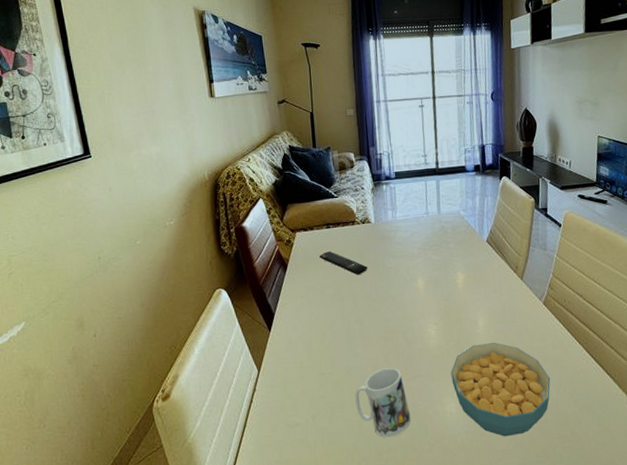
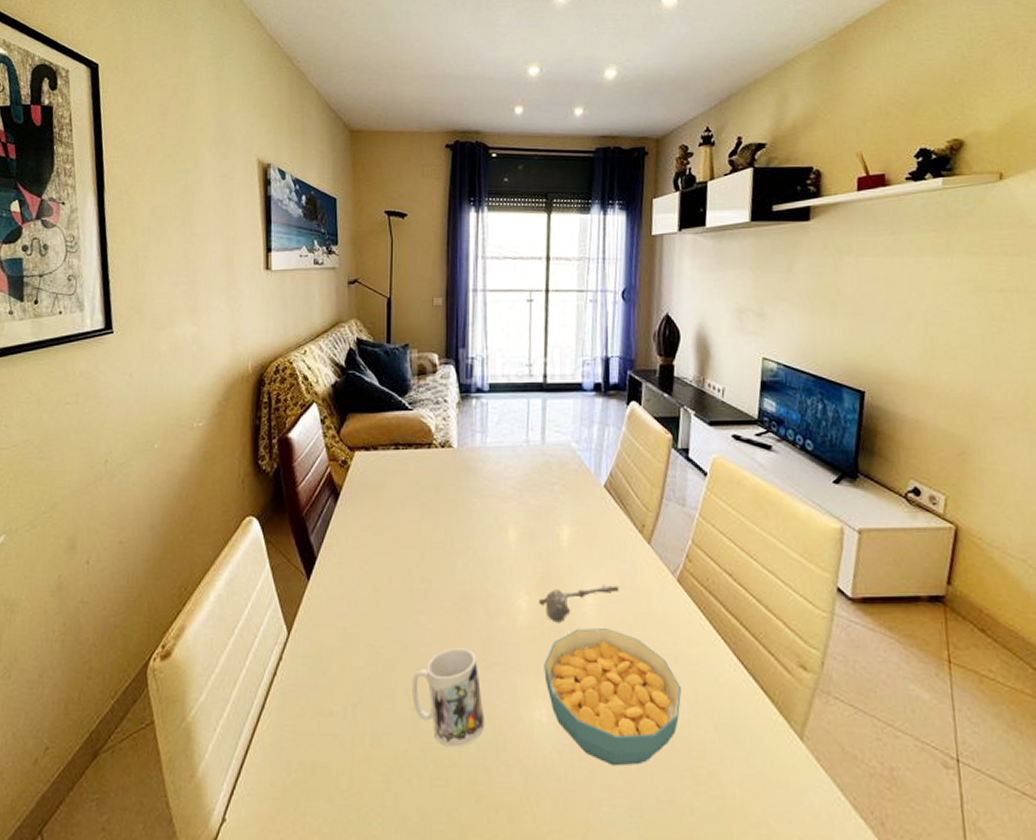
remote control: present [319,251,368,275] -> none [382,480,444,516]
spoon: none [444,311,502,343] -> present [539,585,619,623]

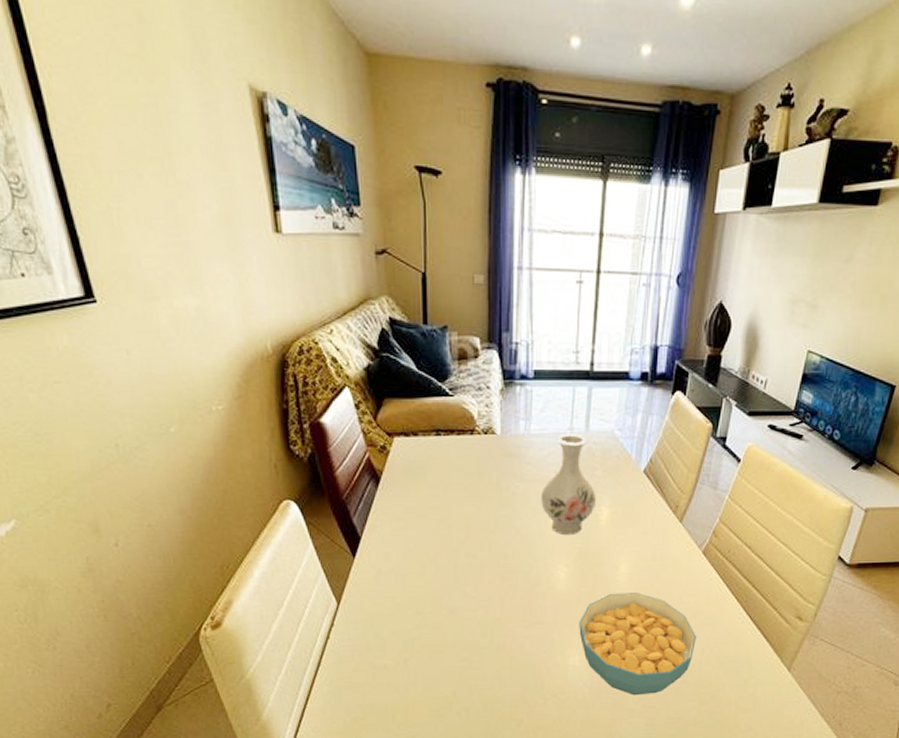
mug: present [412,648,485,748] -> none [459,612,525,688]
vase: none [499,446,556,558] -> present [541,433,596,536]
spoon: present [539,585,619,623] -> none [577,557,650,589]

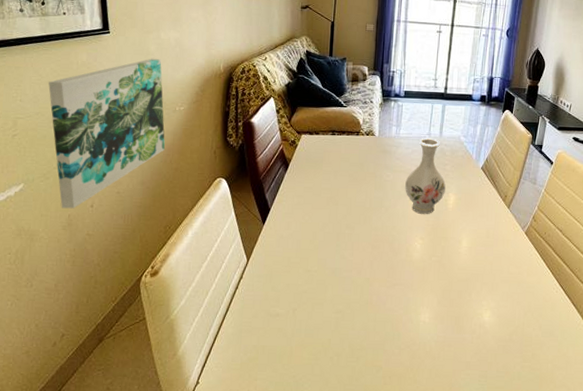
wall art: none [21,337,206,550] -> present [48,58,166,209]
cereal bowl: present [579,593,696,696] -> none [429,262,520,350]

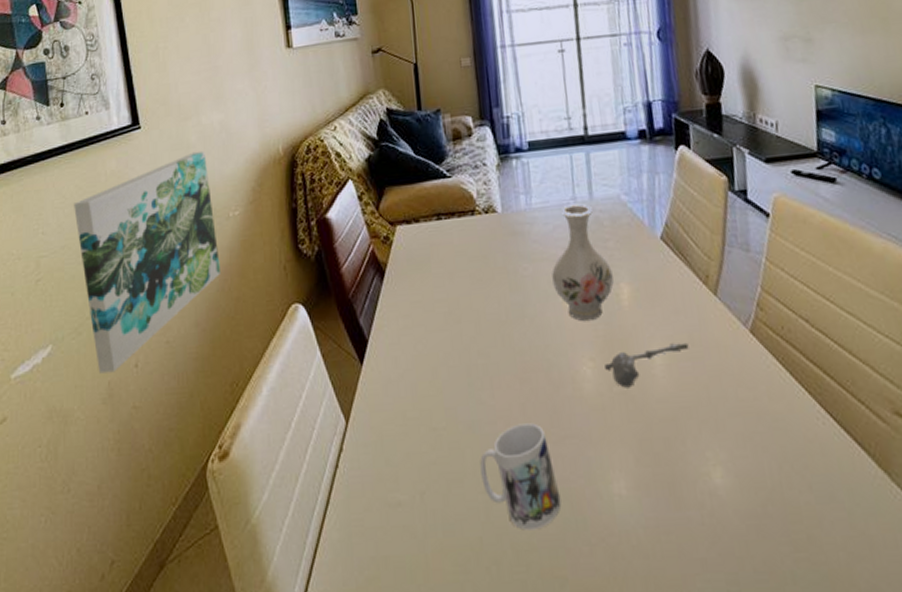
mug: none [336,273,386,338] -> present [480,423,562,530]
spoon: none [429,235,485,259] -> present [605,342,689,388]

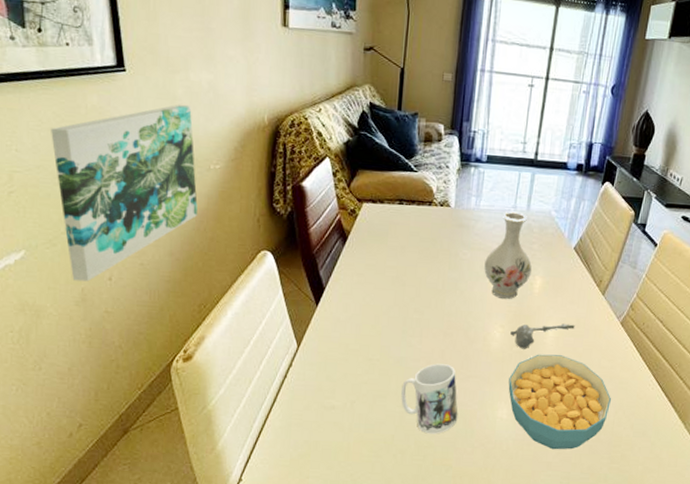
cereal bowl: none [617,389,769,538] -> present [508,354,611,450]

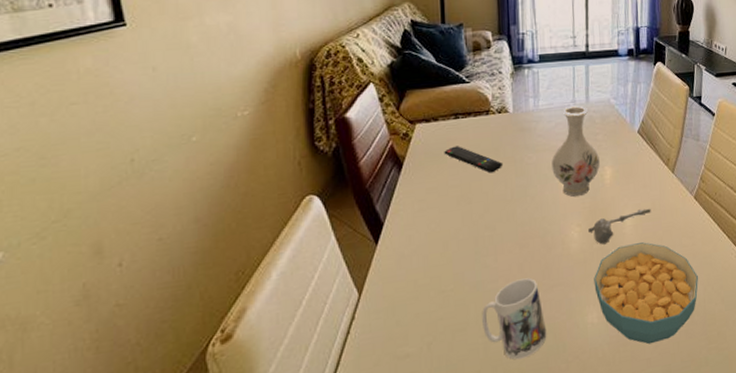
wall art: present [51,104,198,282] -> none [33,51,227,276]
remote control: none [386,230,439,262] -> present [444,146,504,173]

